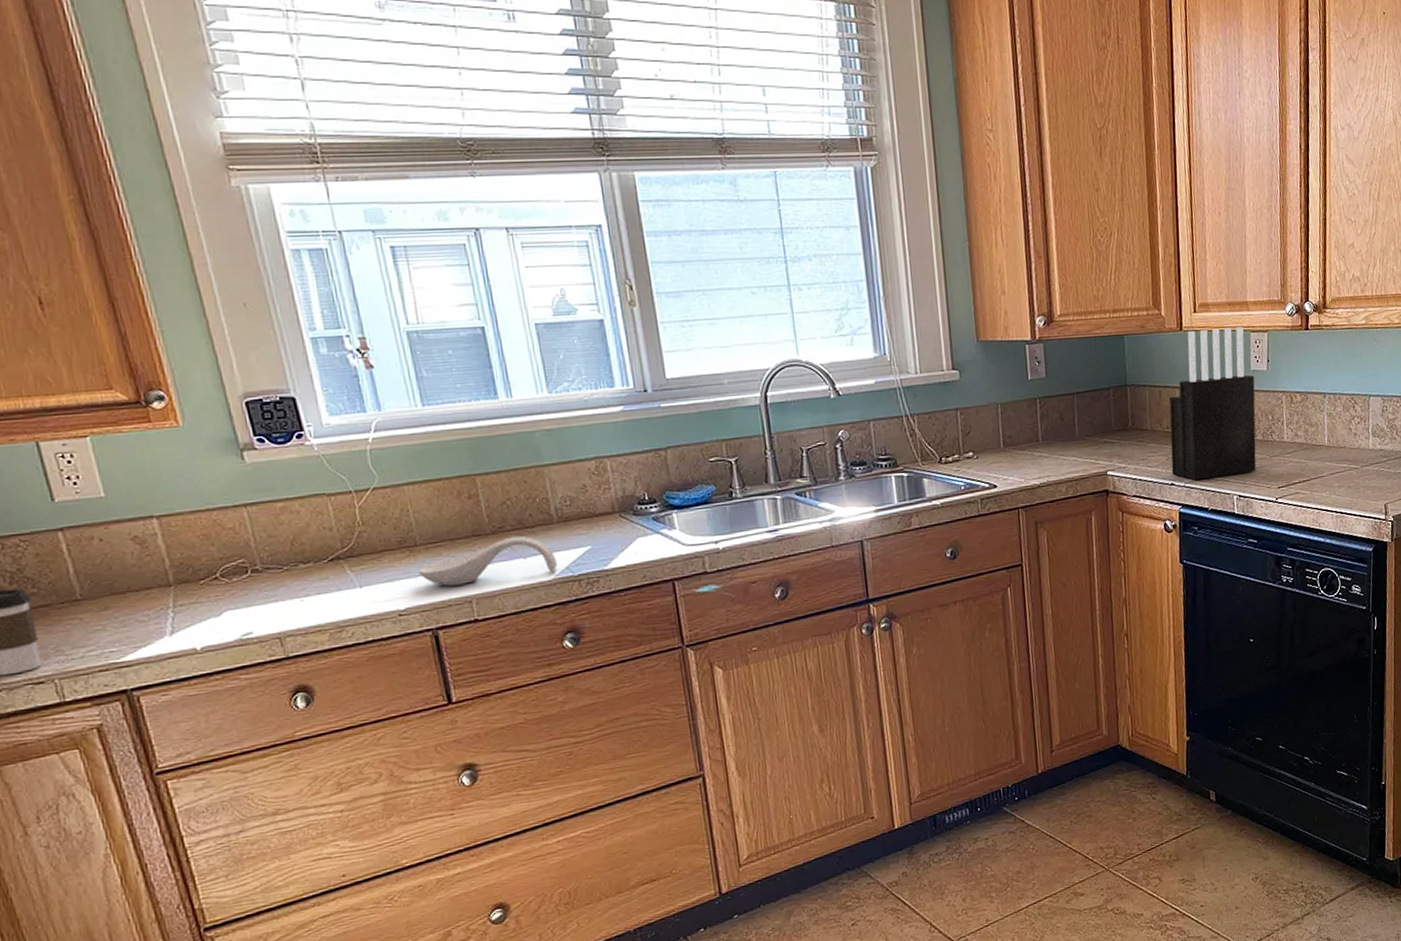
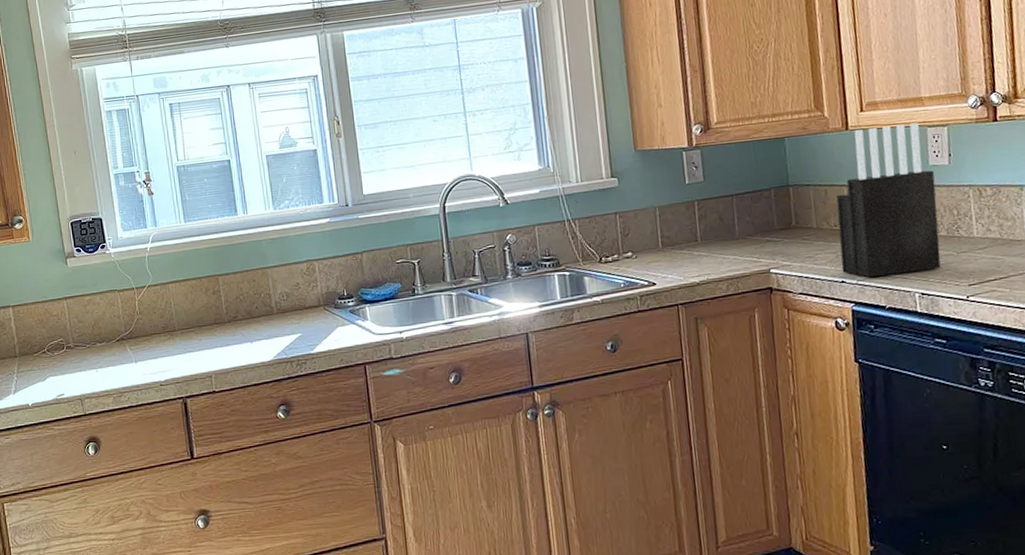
spoon rest: present [419,535,557,586] -> none [176,324,275,364]

